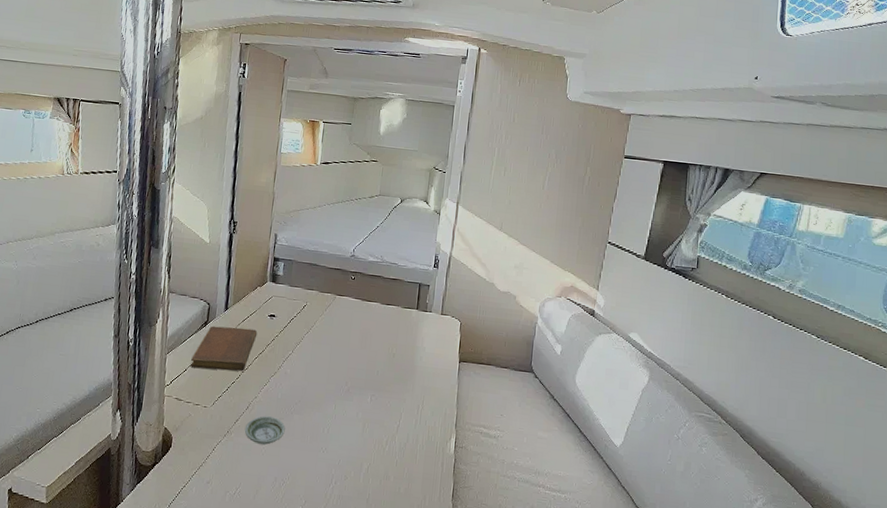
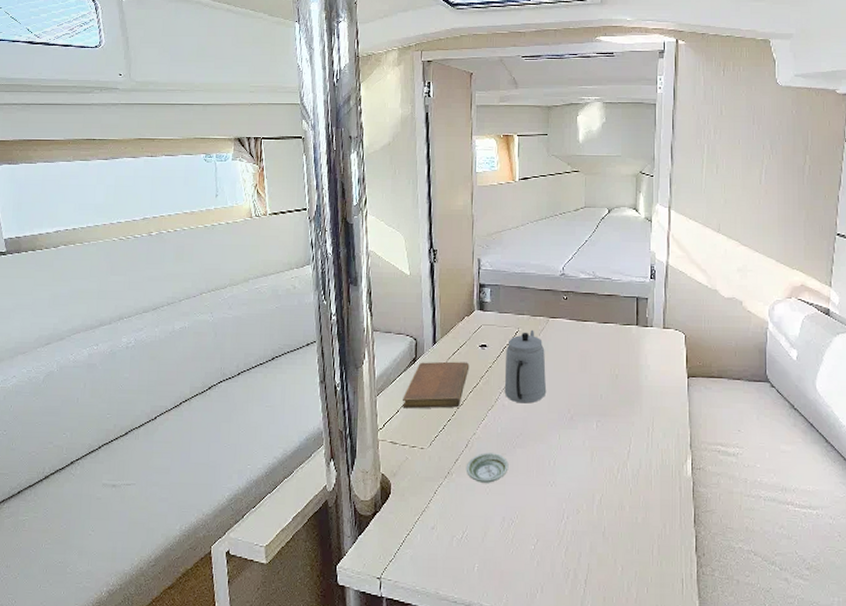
teapot: none [287,304,330,374] -> present [504,329,547,404]

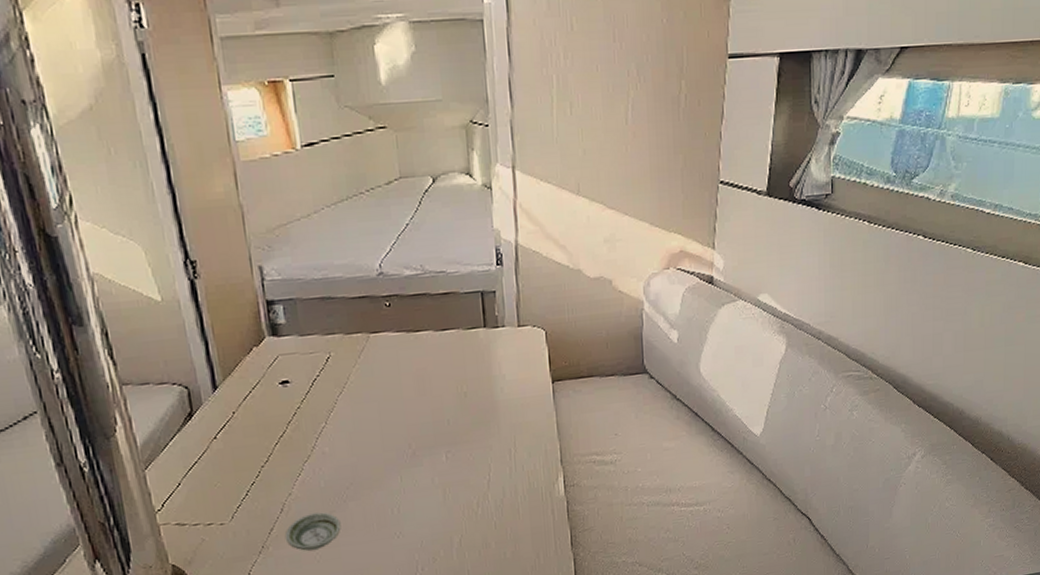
notebook: present [403,361,470,409] -> none [183,406,270,480]
teapot: present [504,329,547,404] -> none [316,351,378,448]

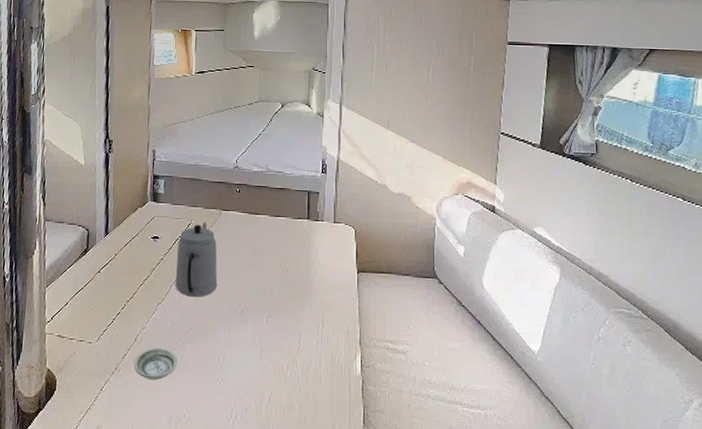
teapot: none [316,351,378,448] -> present [175,222,218,297]

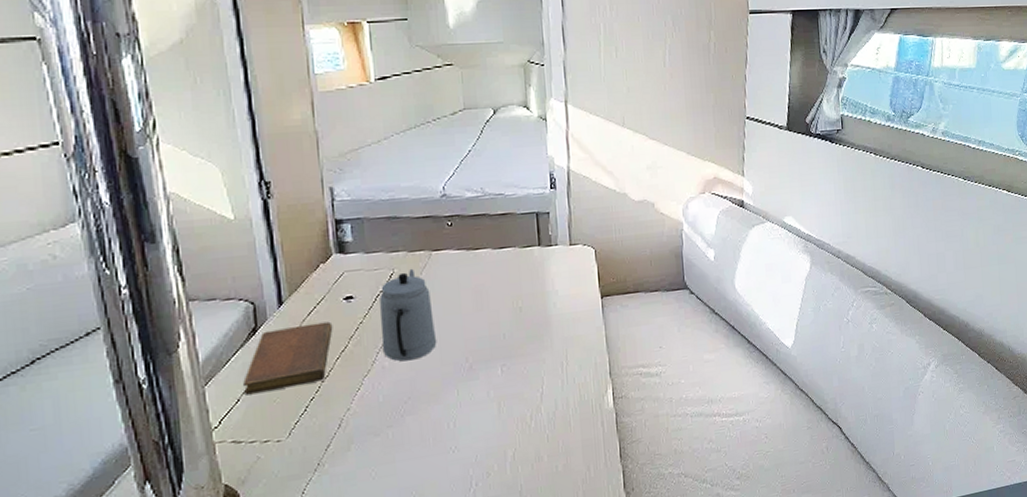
notebook: none [72,253,141,302] -> present [243,321,333,396]
saucer: present [133,348,178,380] -> none [341,427,398,468]

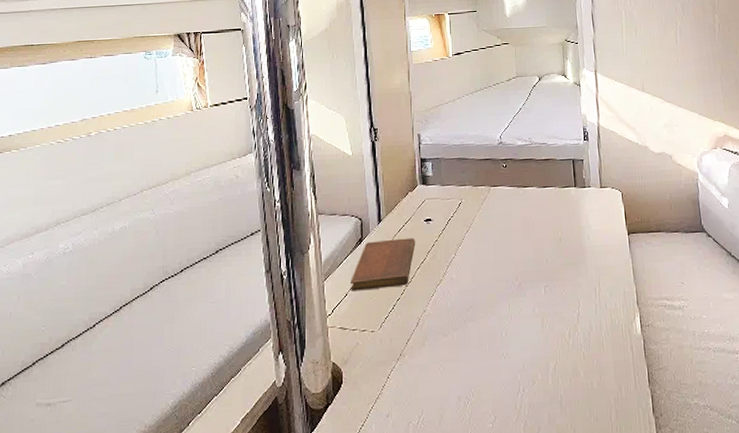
teapot: present [380,268,437,362] -> none [451,199,493,275]

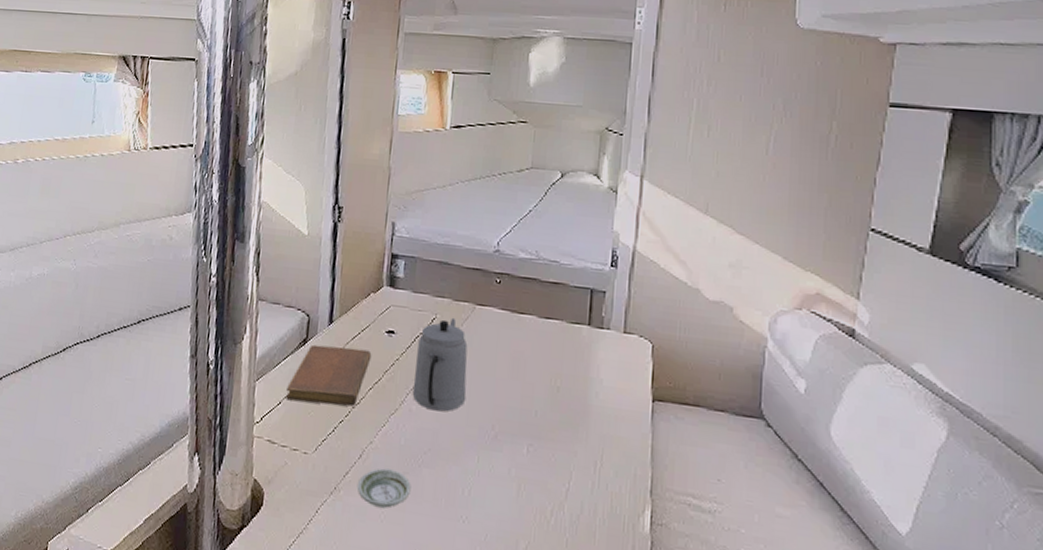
saucer: none [418,329,461,362] -> present [357,468,411,508]
teapot: none [451,199,493,275] -> present [412,317,468,412]

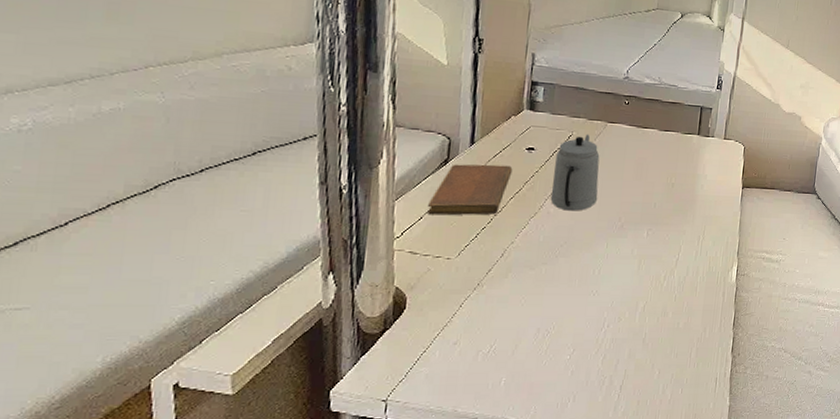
saucer: present [357,468,411,508] -> none [499,262,549,294]

